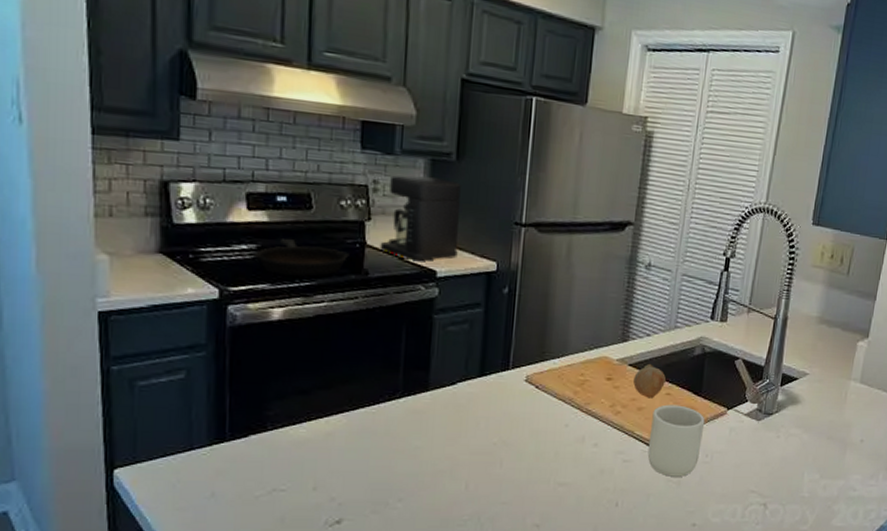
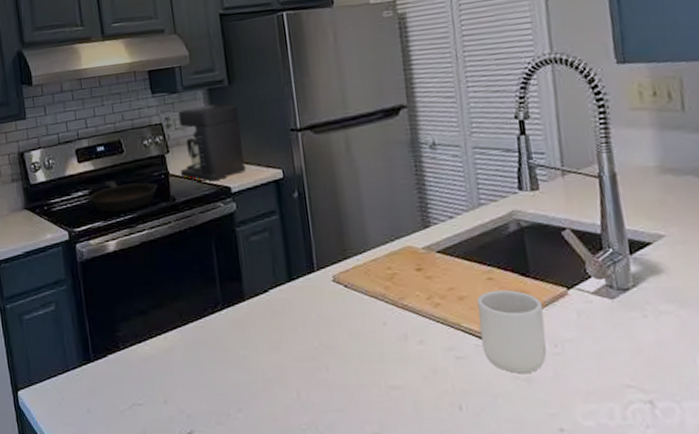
onion: present [633,363,667,399] -> none [446,247,484,286]

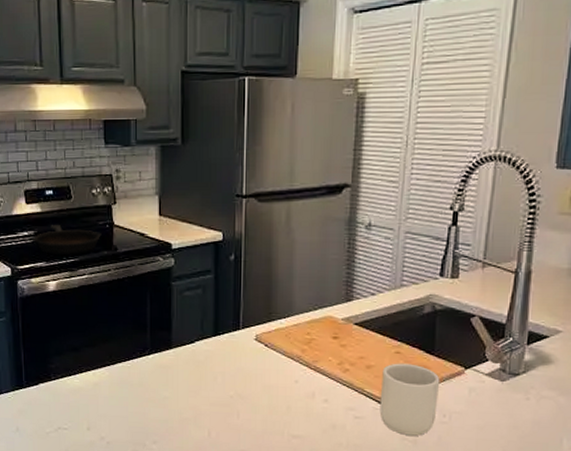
coffee maker: present [178,103,246,181] -> none [124,162,188,235]

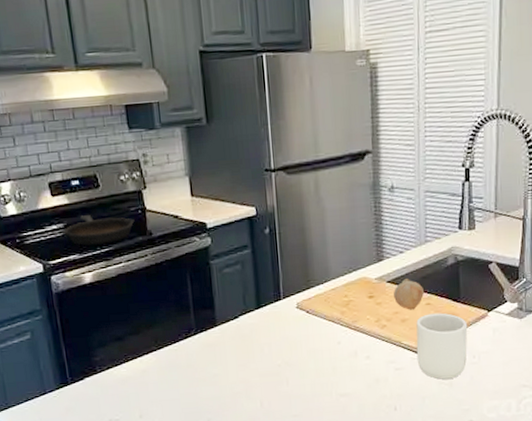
onion: none [360,322,395,357] -> present [394,277,425,310]

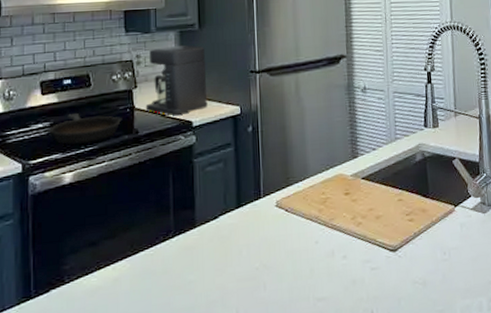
coffee maker: none [156,142,222,217] -> present [145,45,208,115]
onion: present [394,277,425,310] -> none [368,174,397,207]
mug: present [416,313,468,379] -> none [389,208,438,279]

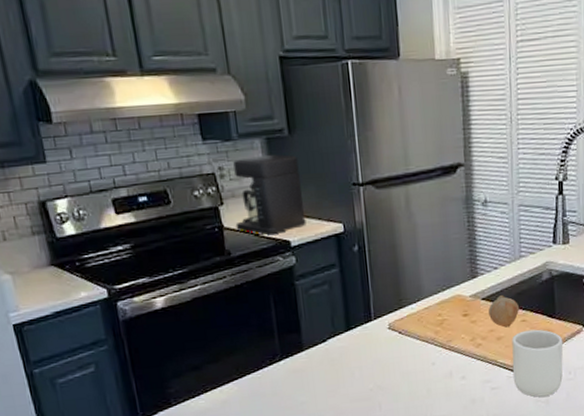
frying pan: present [46,113,122,145] -> none [128,234,211,268]
onion: none [368,174,397,207] -> present [489,294,520,328]
mug: none [389,208,438,279] -> present [512,329,564,397]

